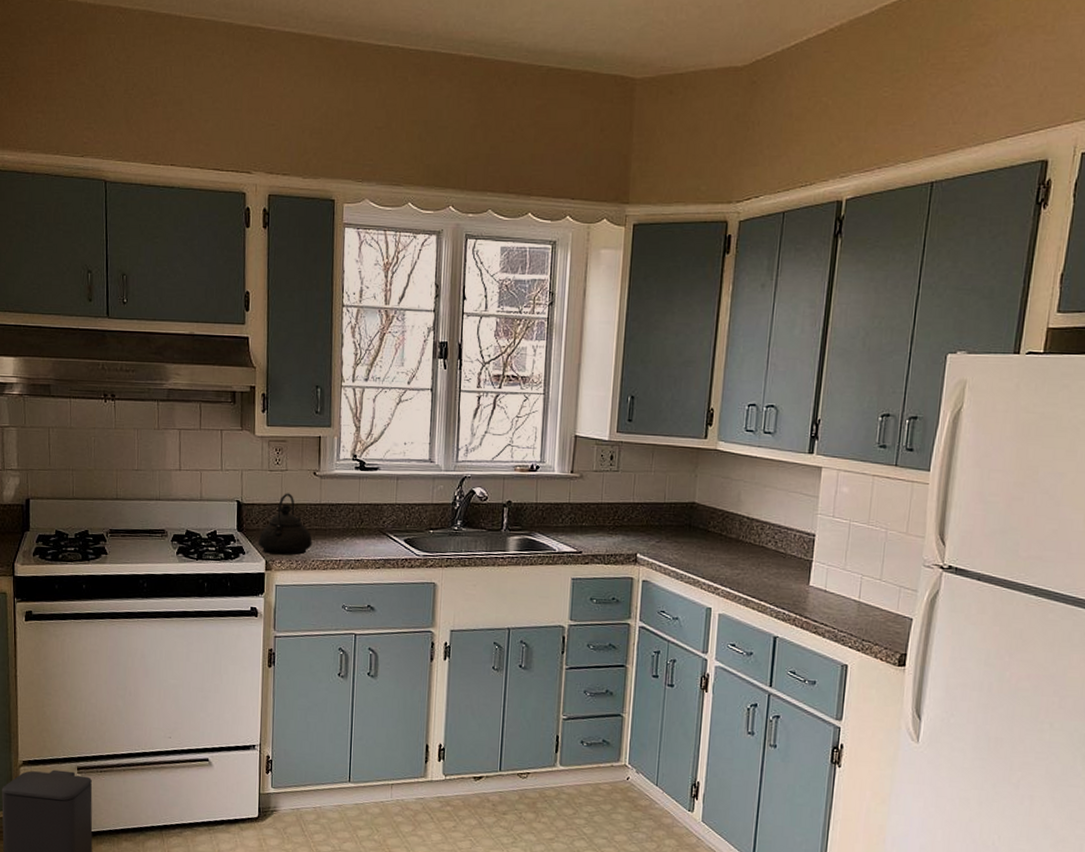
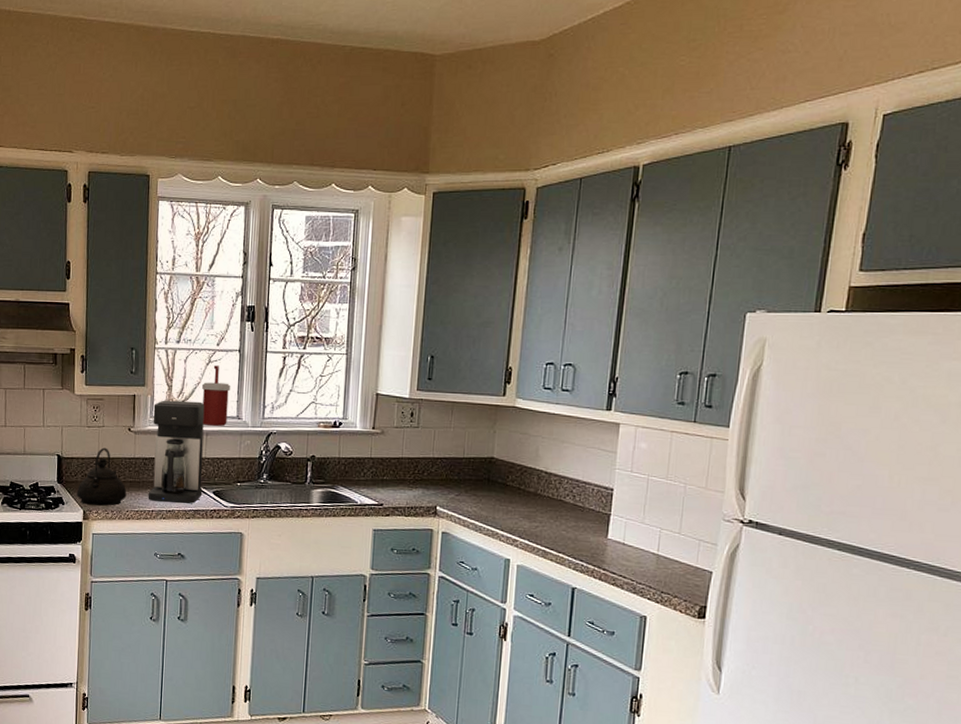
coffee maker: none [335,442,395,553] -> present [148,400,205,504]
soap dispenser: none [392,405,422,471] -> present [202,365,230,427]

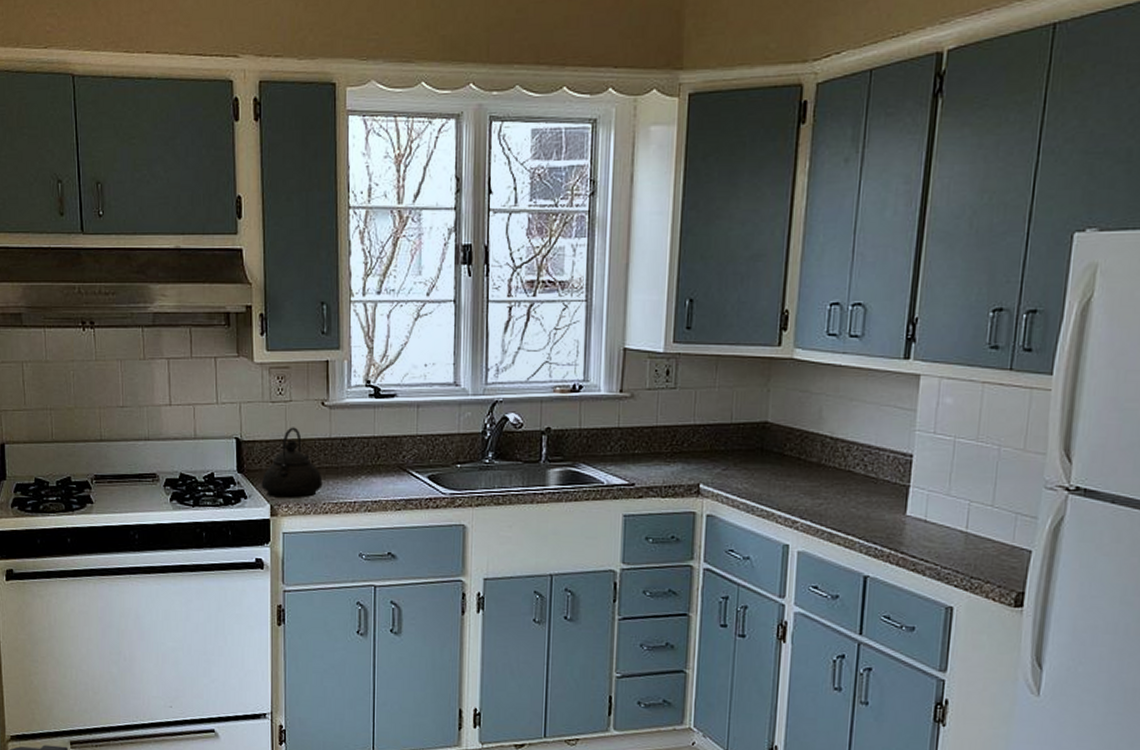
coffee maker: present [148,400,205,504] -> none [348,365,415,493]
soap dispenser: present [202,365,230,427] -> none [410,320,445,397]

